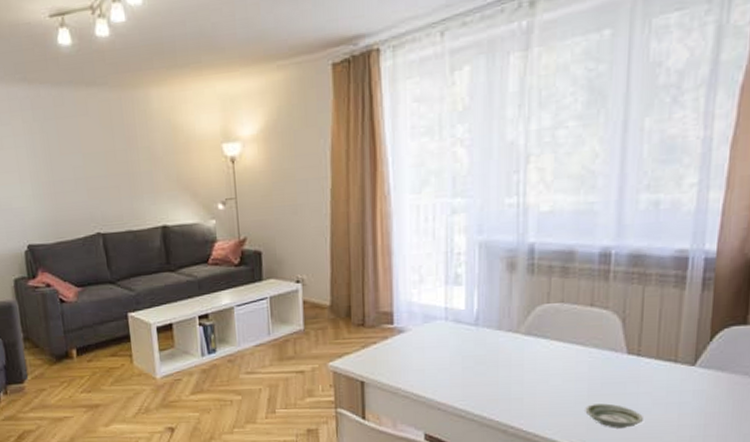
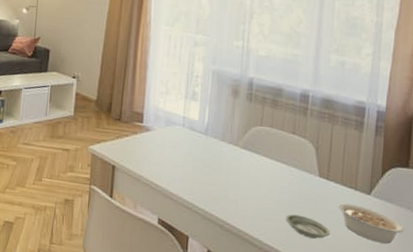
legume: none [653,380,741,421] -> present [338,203,405,244]

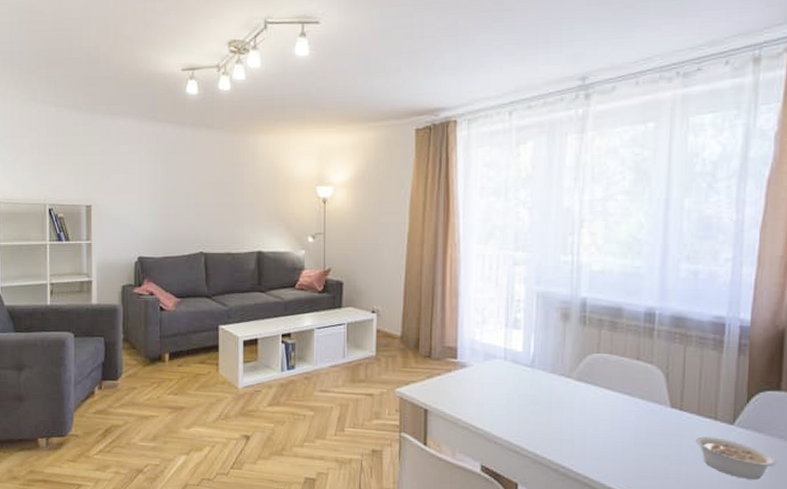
saucer: present [285,214,330,239] -> none [631,452,686,478]

